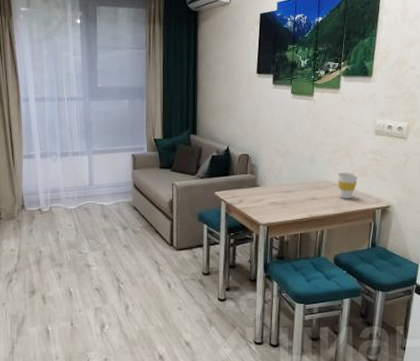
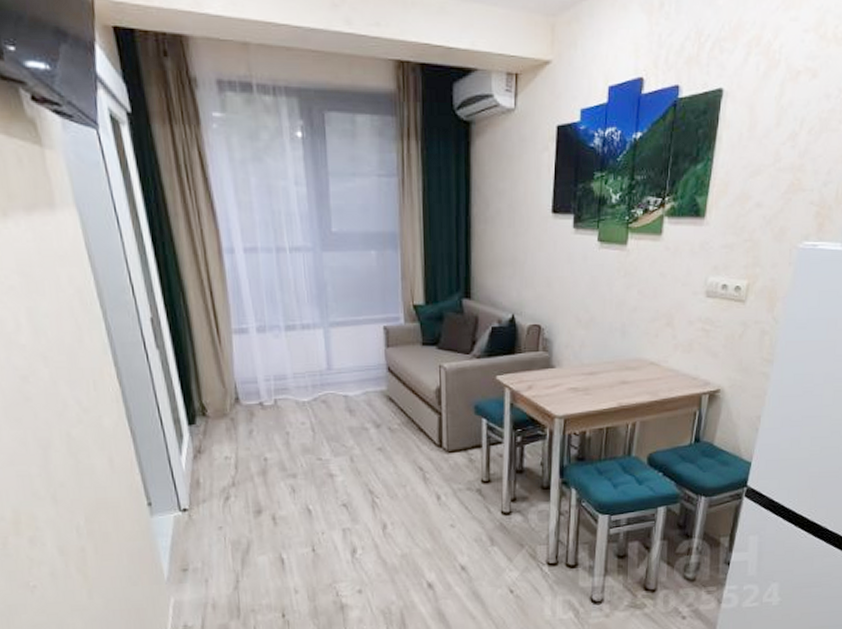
cup: present [337,172,358,199] -> none [655,347,682,382]

